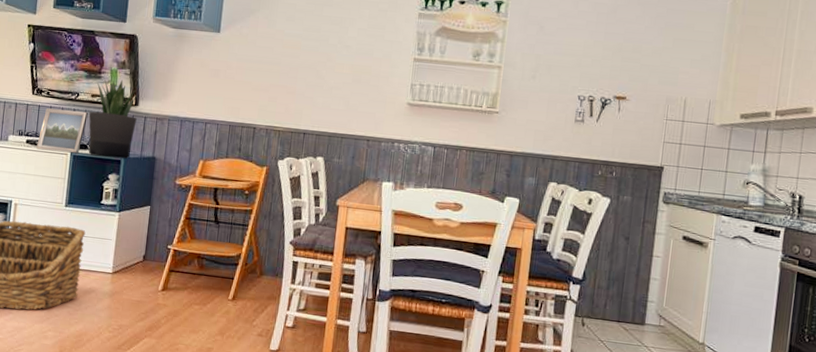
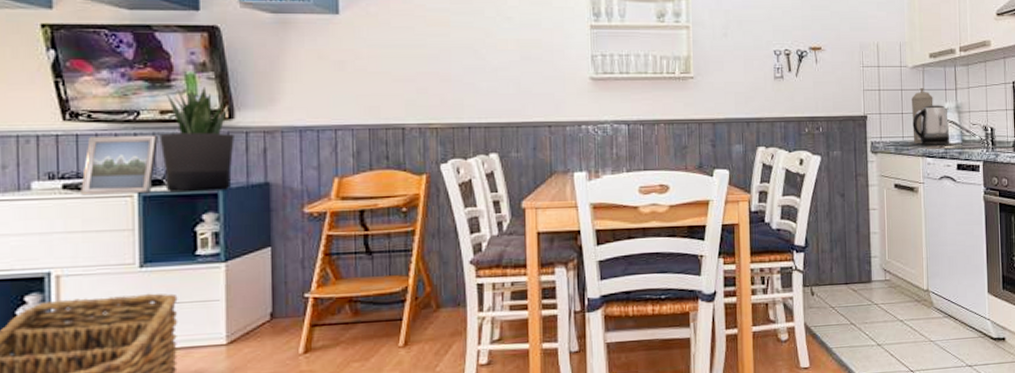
canister: none [710,147,738,202] -> present [912,88,933,145]
kettle: none [711,164,753,206] -> present [912,104,950,146]

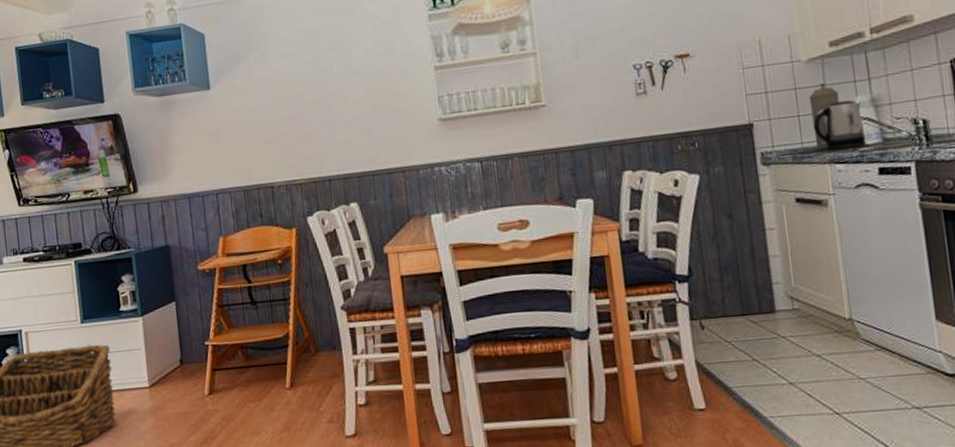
picture frame: present [81,135,158,196] -> none [35,211,85,266]
planter: present [159,85,234,193] -> none [85,167,140,260]

